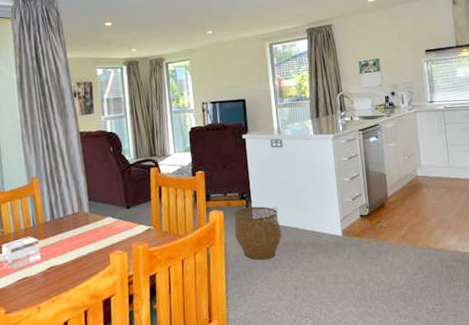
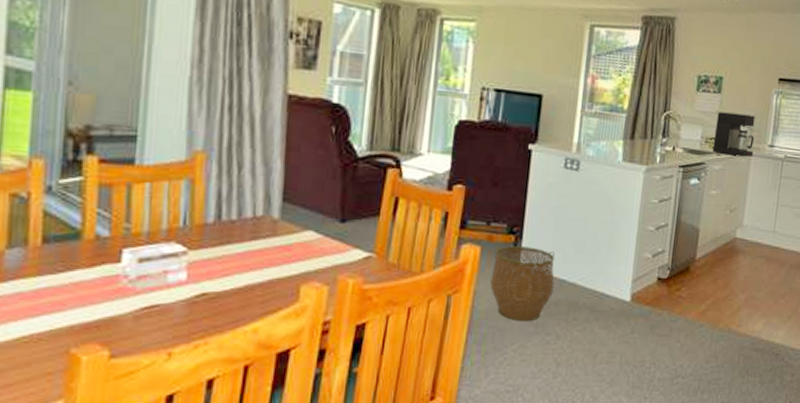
coffee maker: none [381,82,417,116] -> present [712,112,755,157]

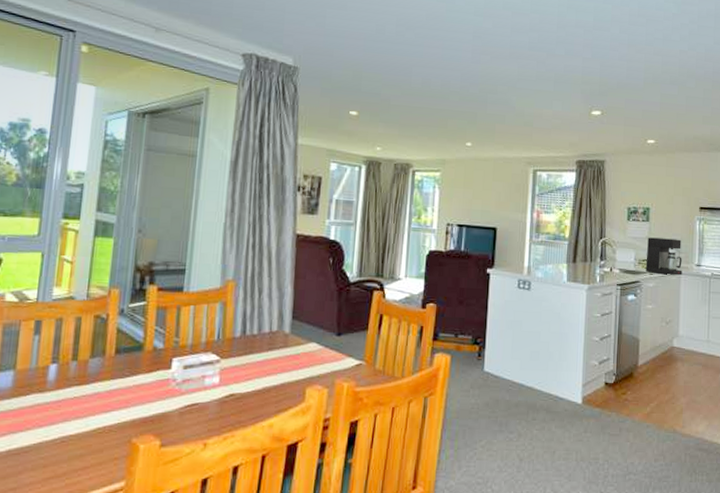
basket: present [490,246,555,322] -> none [459,355,514,421]

